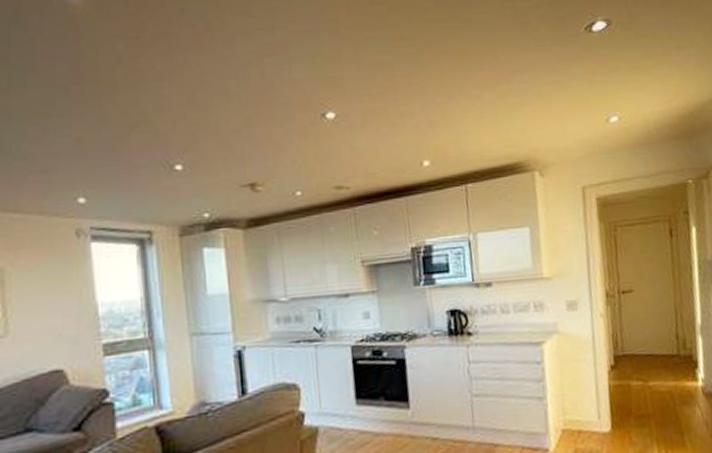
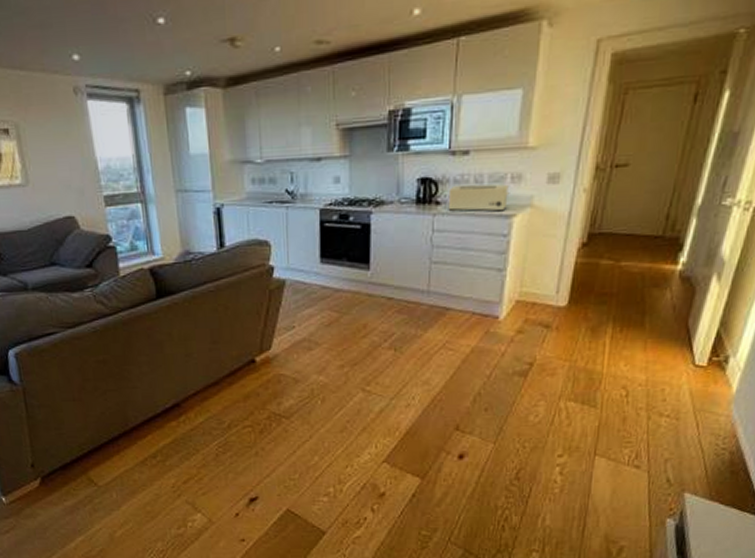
toaster: none [478,312,536,343] -> present [448,184,510,213]

